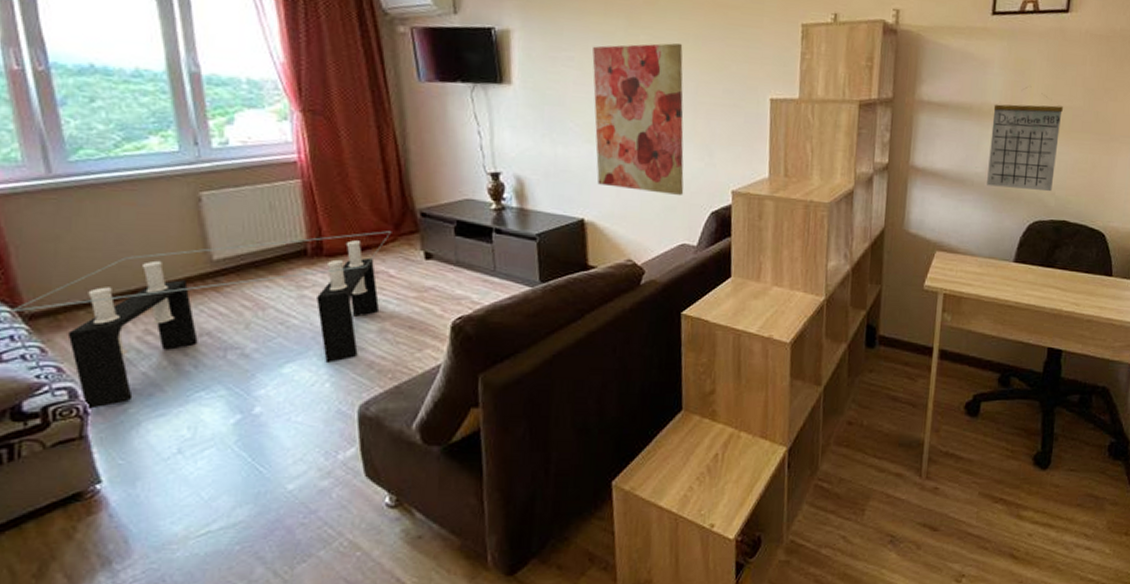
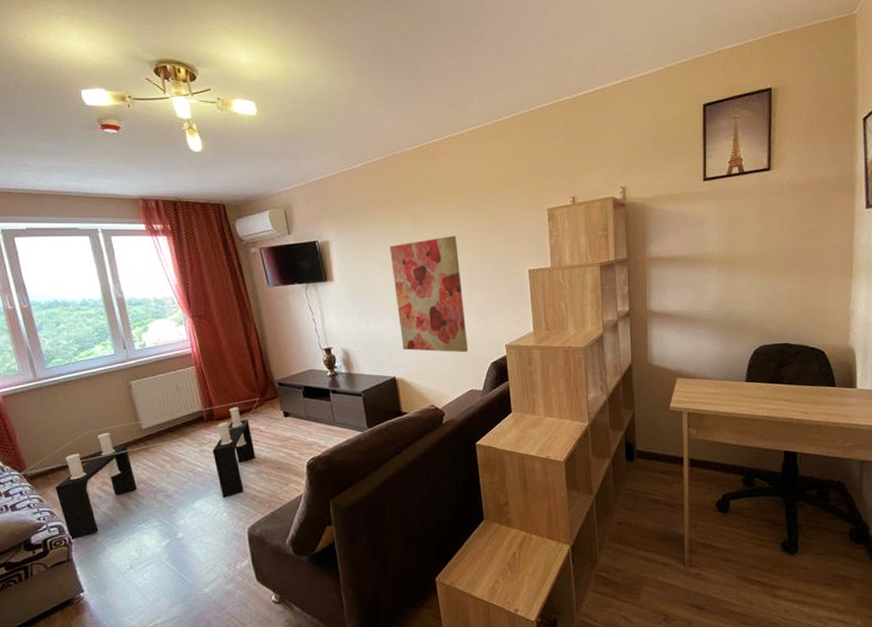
calendar: present [987,86,1063,192] -> none [713,235,774,321]

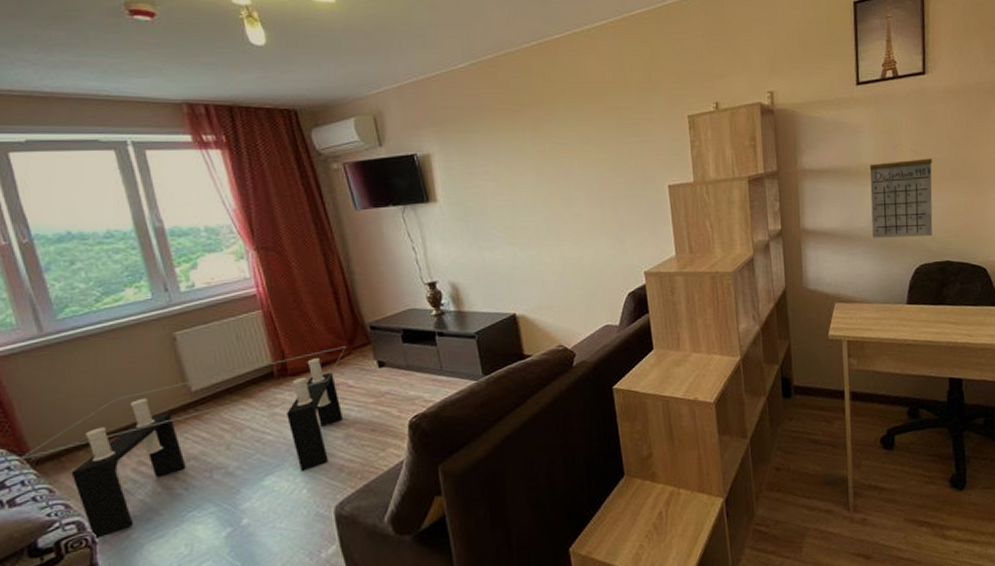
wall art: present [390,235,469,352] -> none [505,146,602,283]
calendar: none [713,235,774,321] -> present [869,144,933,238]

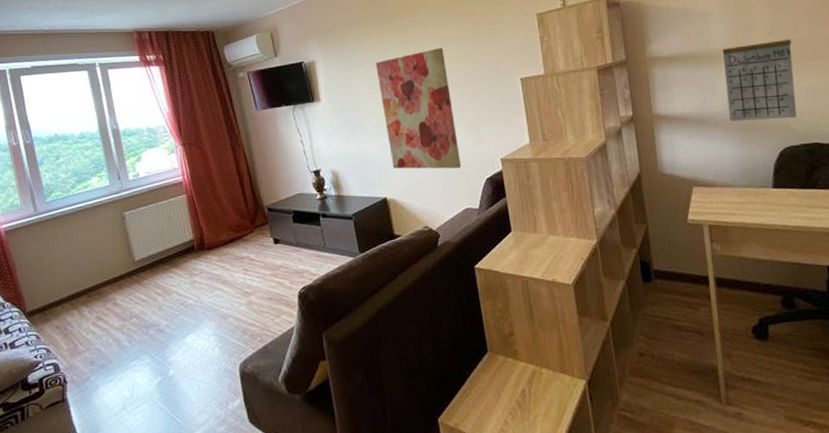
coffee table: present [20,346,347,539] -> none [19,225,250,379]
wall art: none [505,146,602,283] -> present [376,47,462,169]

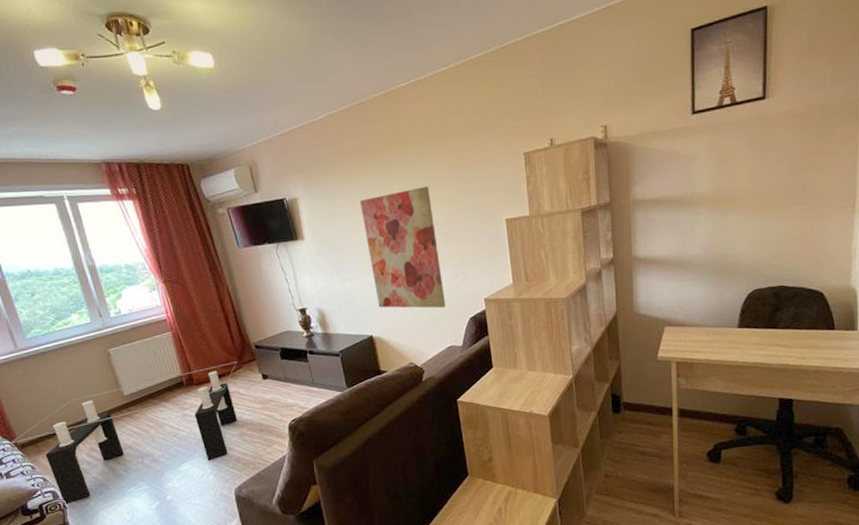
coffee table: none [19,225,250,379] -> present [11,361,238,505]
calendar: present [722,27,797,122] -> none [703,171,770,265]

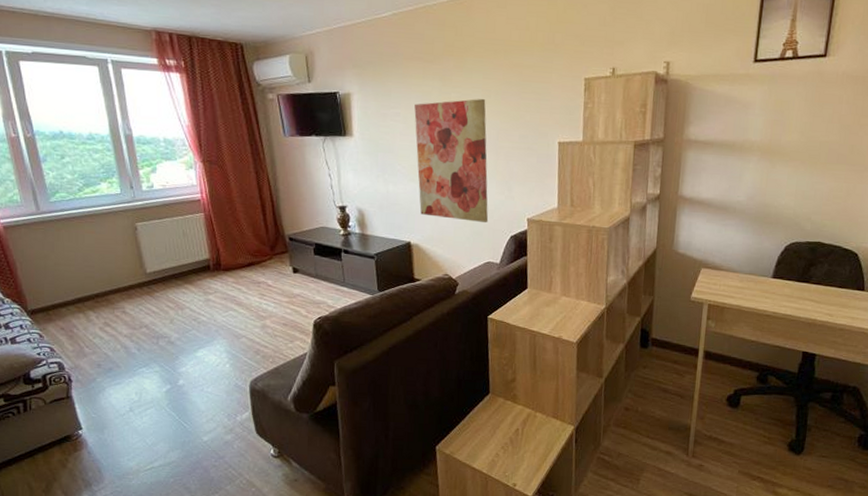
coffee table: present [11,361,238,505] -> none [20,251,269,378]

